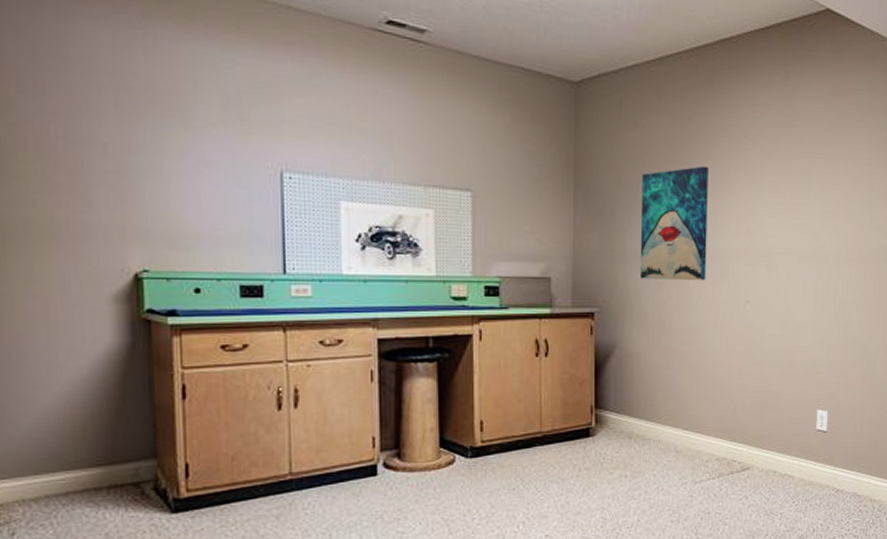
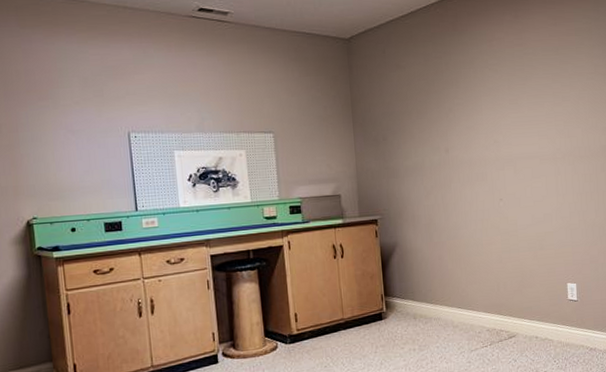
wall art: present [639,166,708,280] -> none [406,93,465,189]

